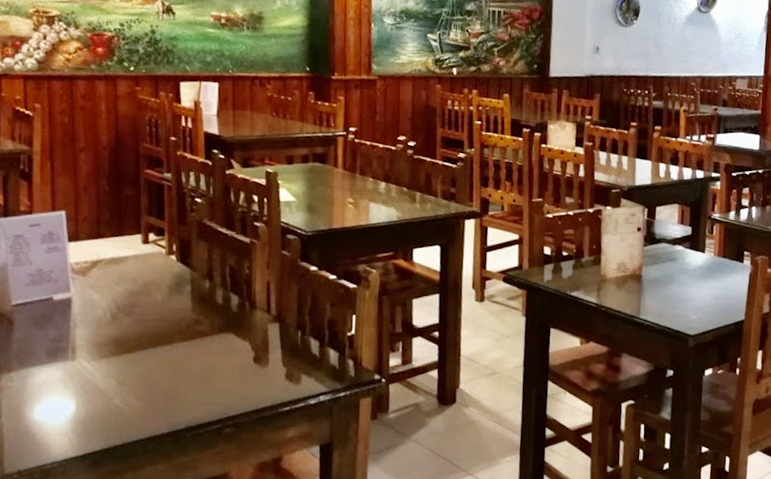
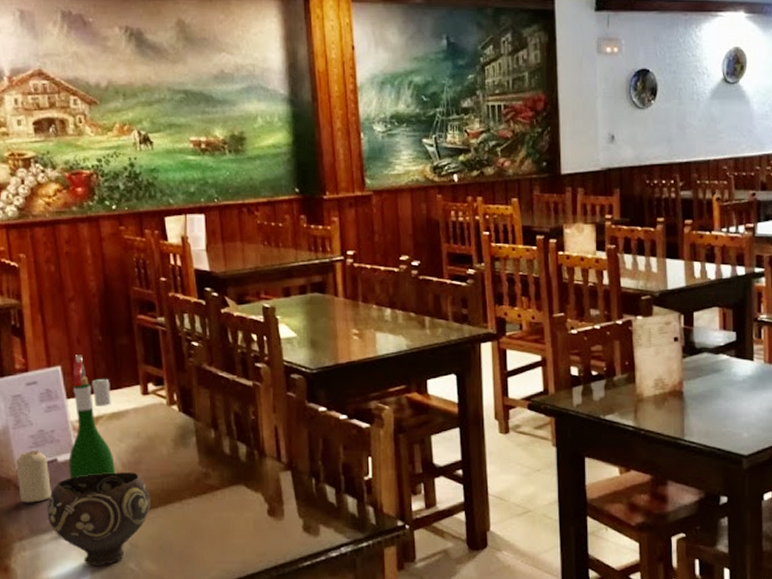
candle: none [11,287,45,337] -> present [15,450,52,503]
bowl: none [38,313,141,401] -> present [47,472,151,566]
wine bottle: none [63,202,112,317] -> present [68,355,115,479]

